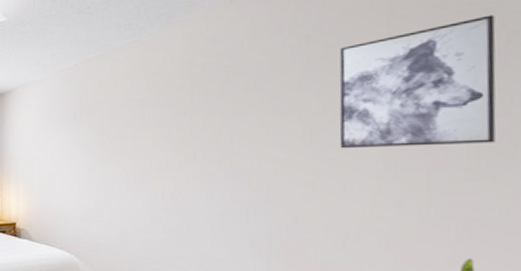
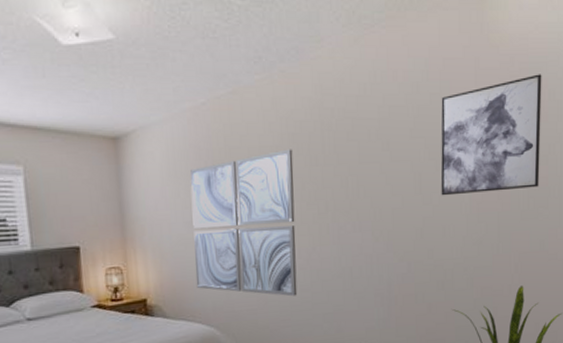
wall art: none [59,101,160,236] -> present [190,149,298,297]

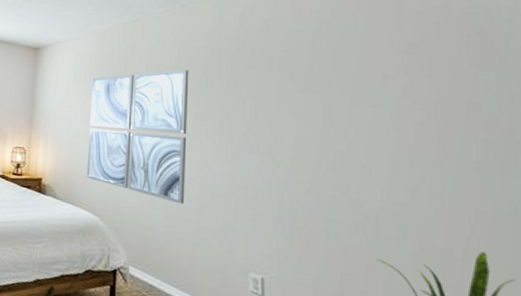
wall art: present [440,74,542,196] -> none [356,20,501,139]

